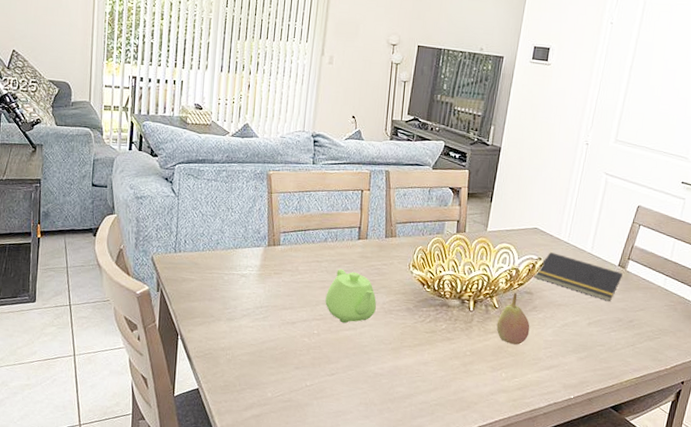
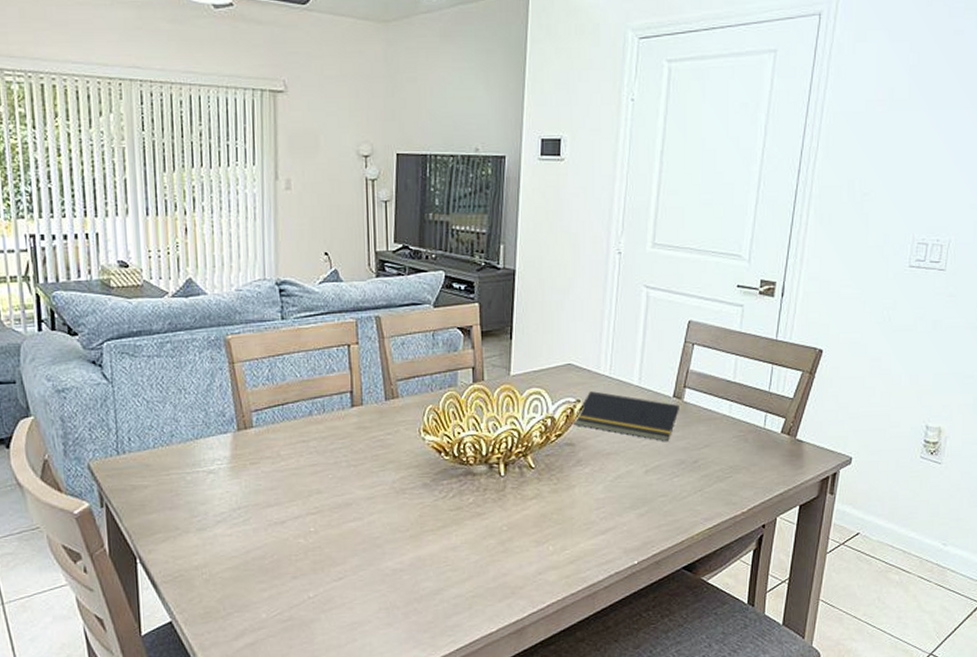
teapot: present [325,268,377,324] -> none [319,446,384,514]
fruit: present [496,292,530,345] -> none [535,446,576,510]

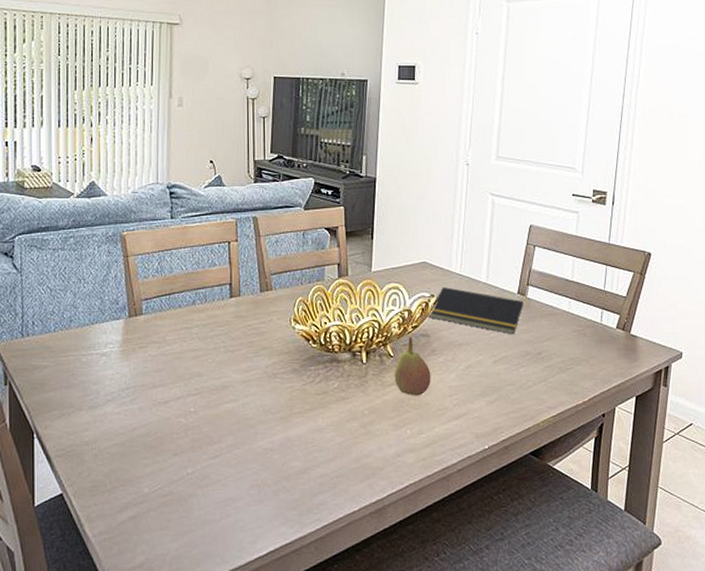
fruit: none [535,446,576,510] -> present [394,336,431,396]

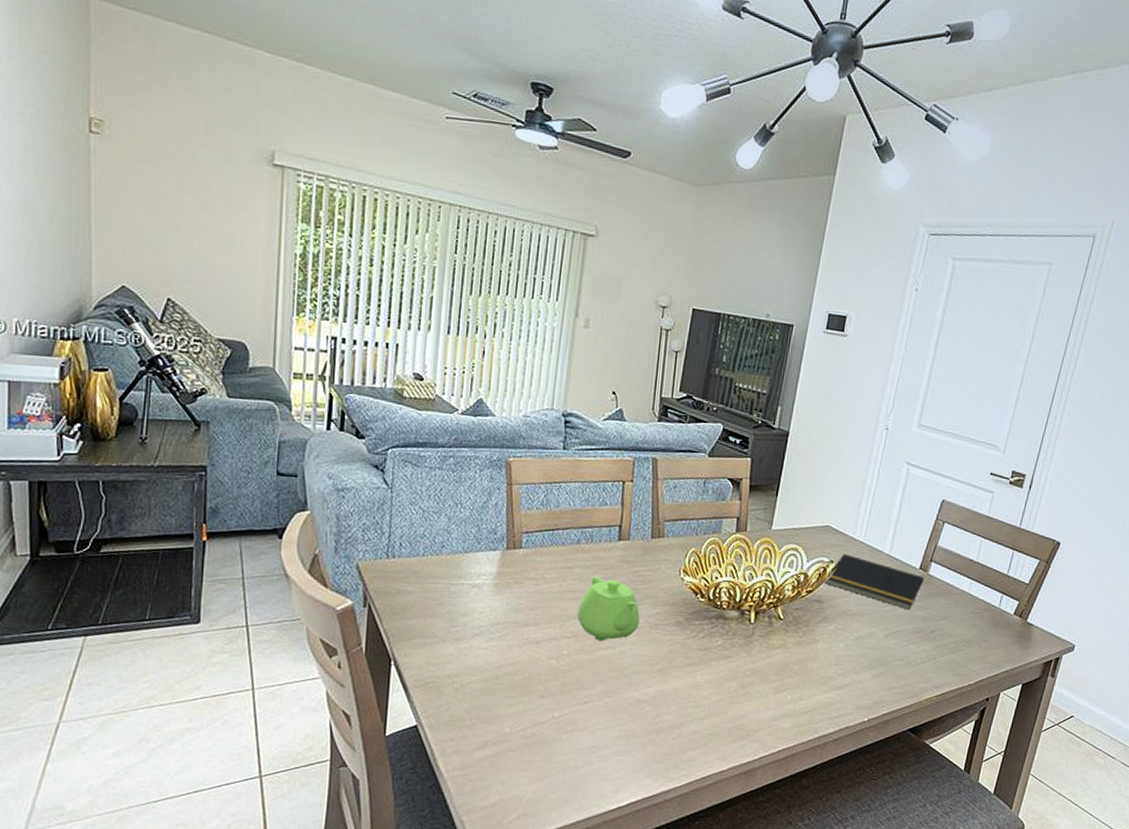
teapot: none [200,333,258,396] -> present [577,575,640,642]
fruit: present [394,336,431,396] -> none [781,601,820,662]

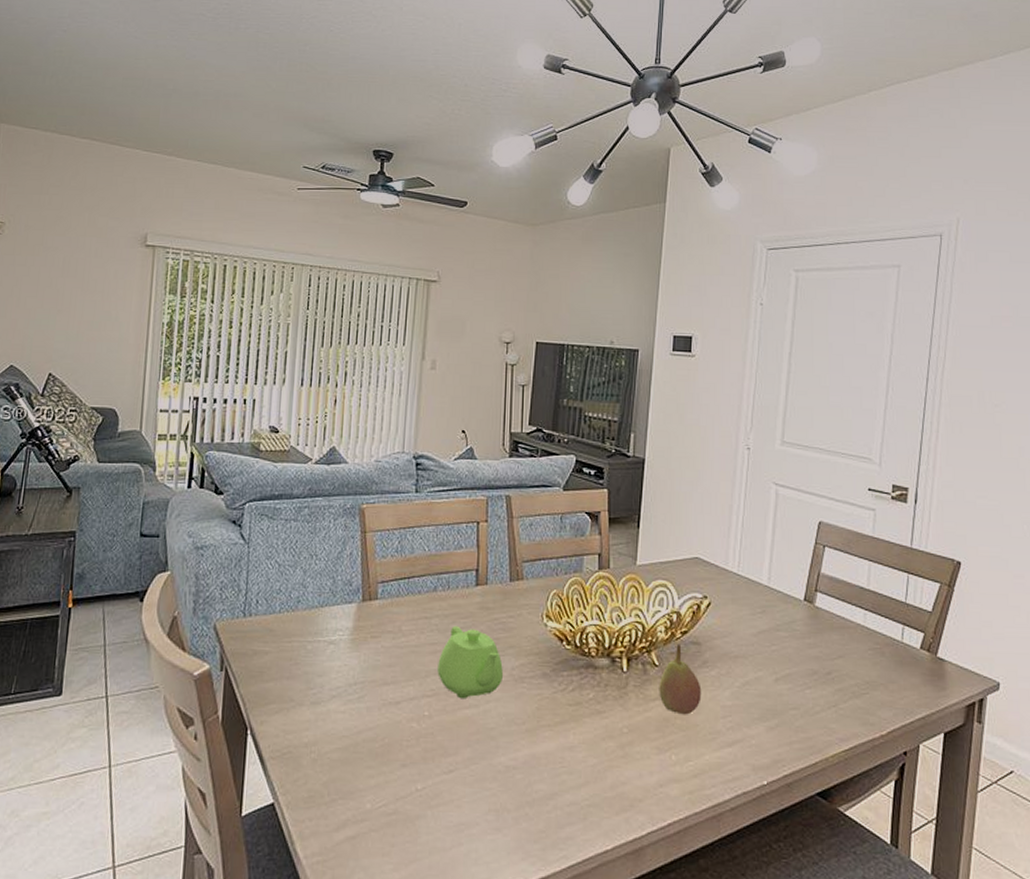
fruit: none [781,601,820,662] -> present [659,643,702,715]
notepad: present [824,554,924,610] -> none [699,588,811,649]

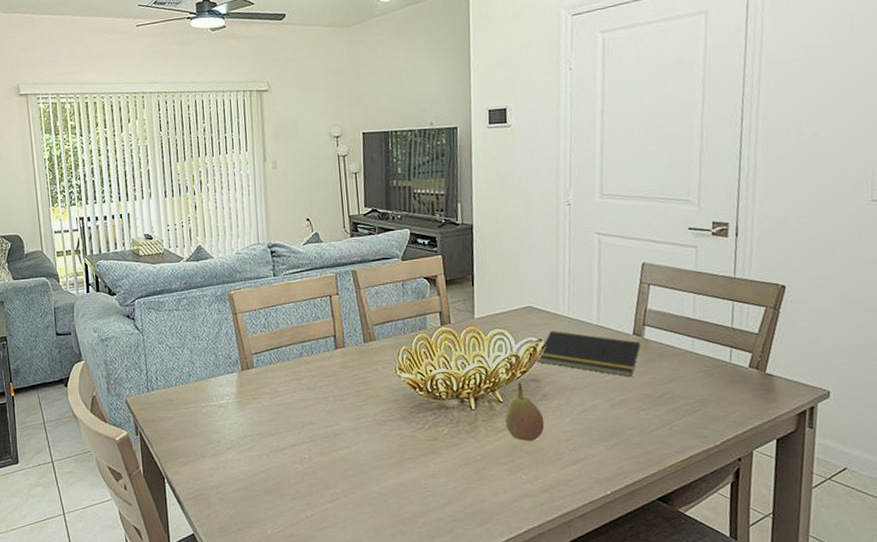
teapot: present [437,625,503,699] -> none [311,383,368,443]
notepad: none [699,588,811,649] -> present [536,331,641,377]

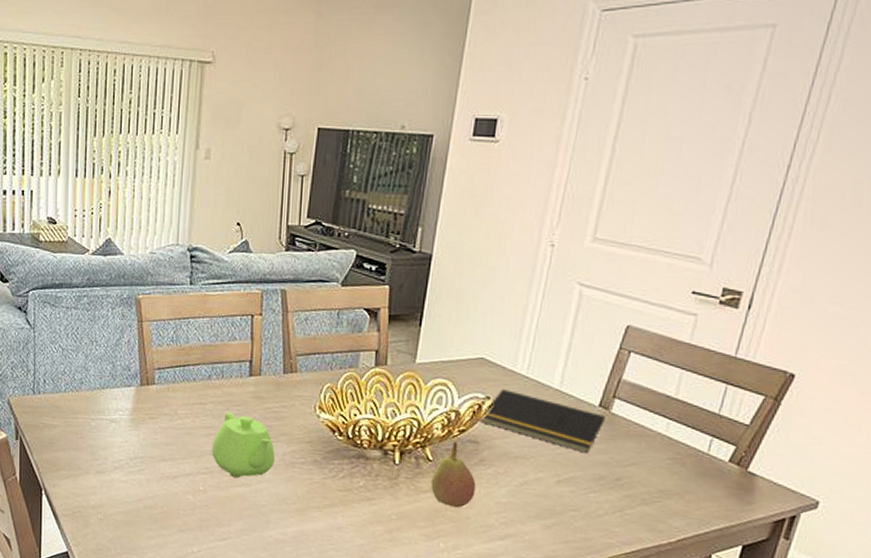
teapot: none [311,383,368,443] -> present [212,412,275,479]

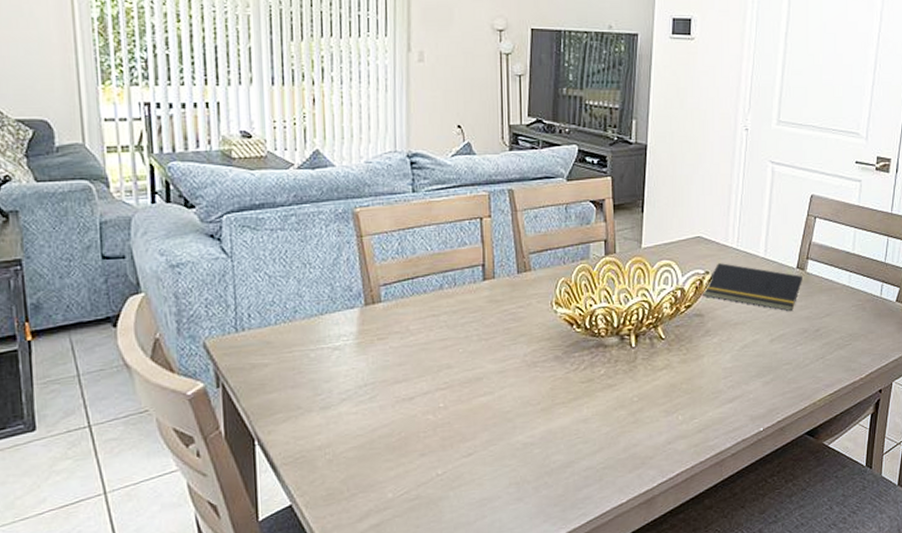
teapot: present [212,412,275,479] -> none [449,320,516,388]
fruit: present [431,441,476,508] -> none [665,317,705,380]

